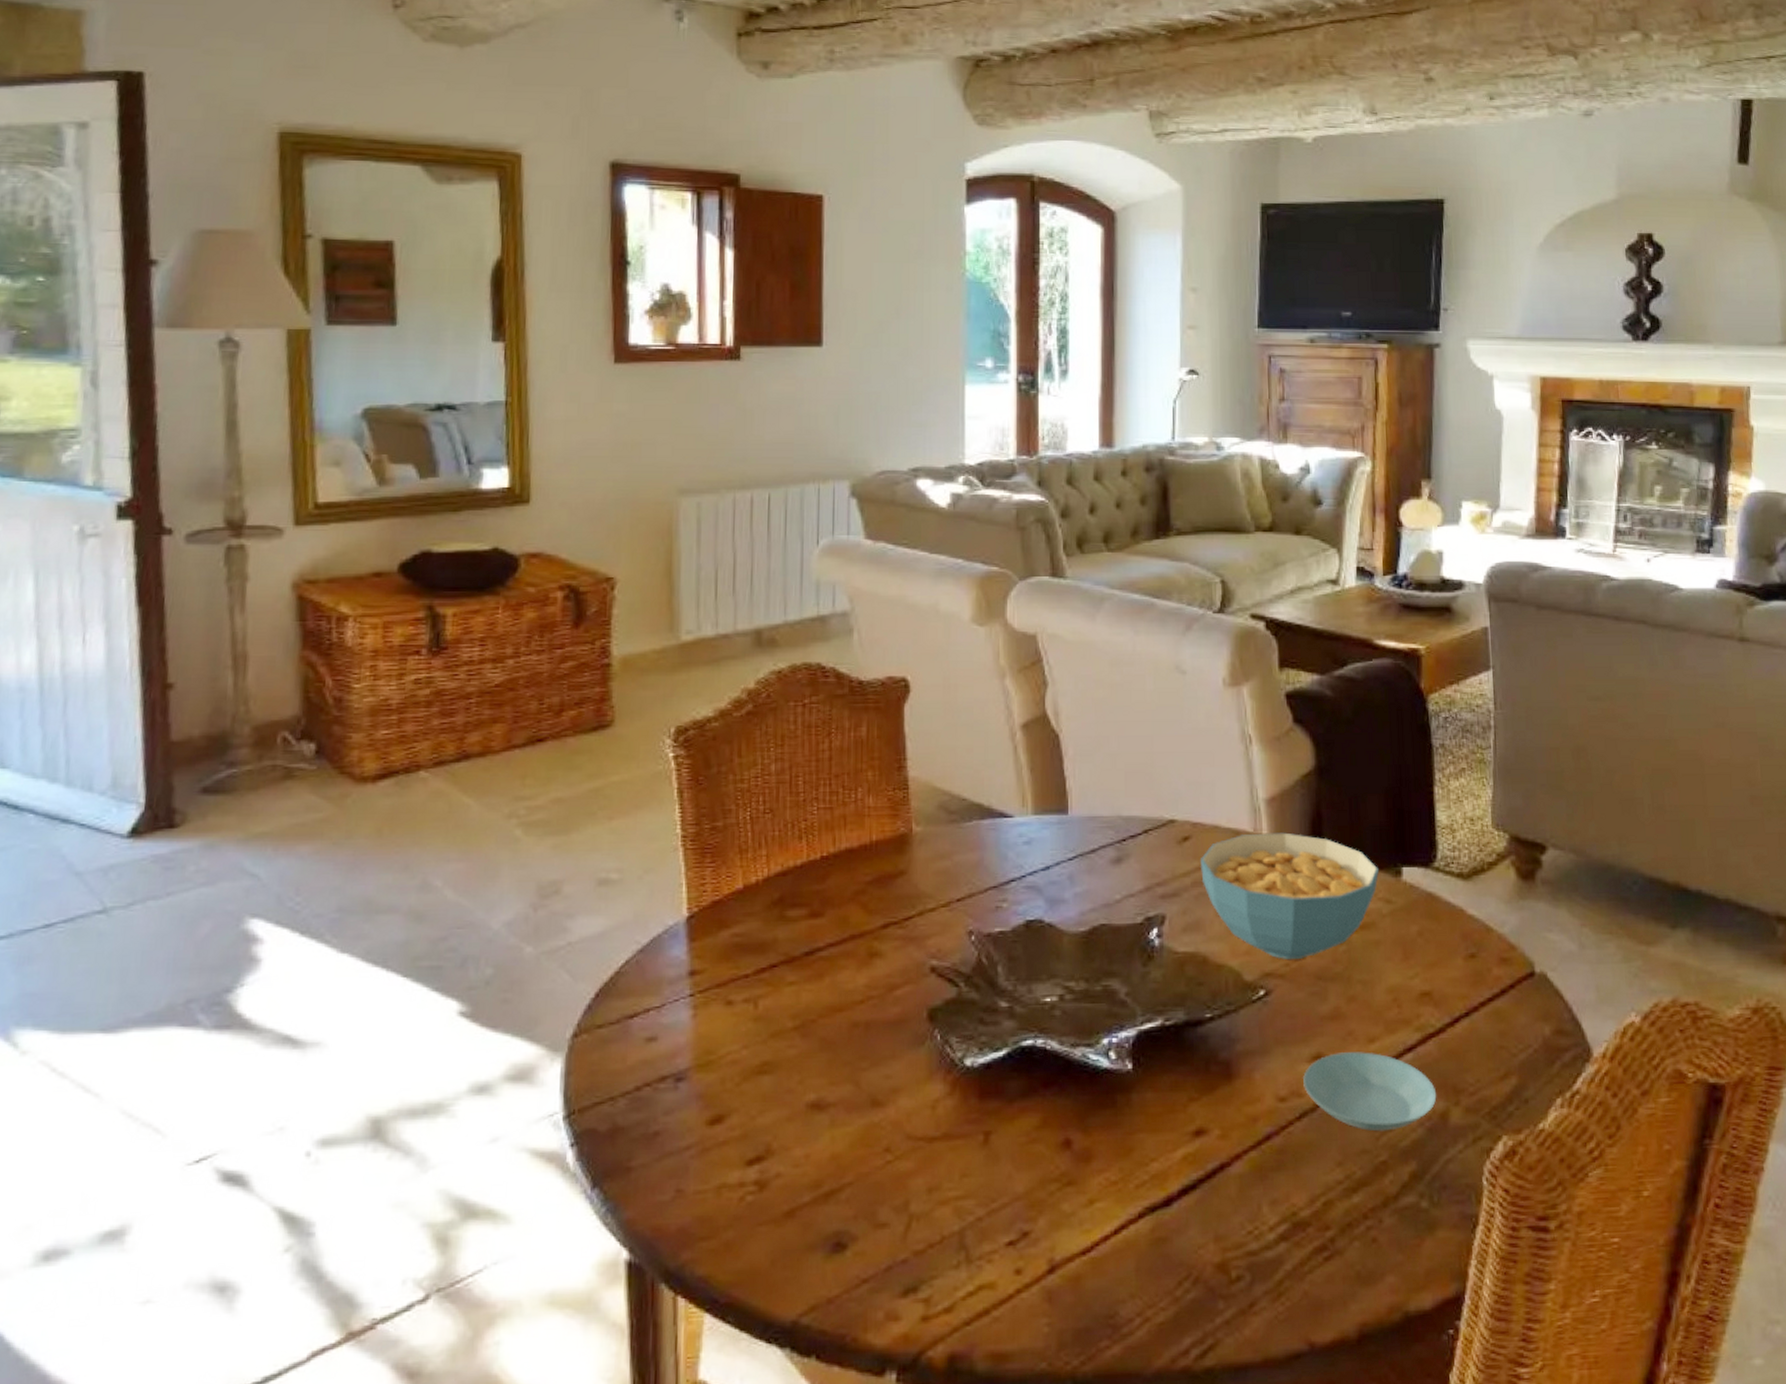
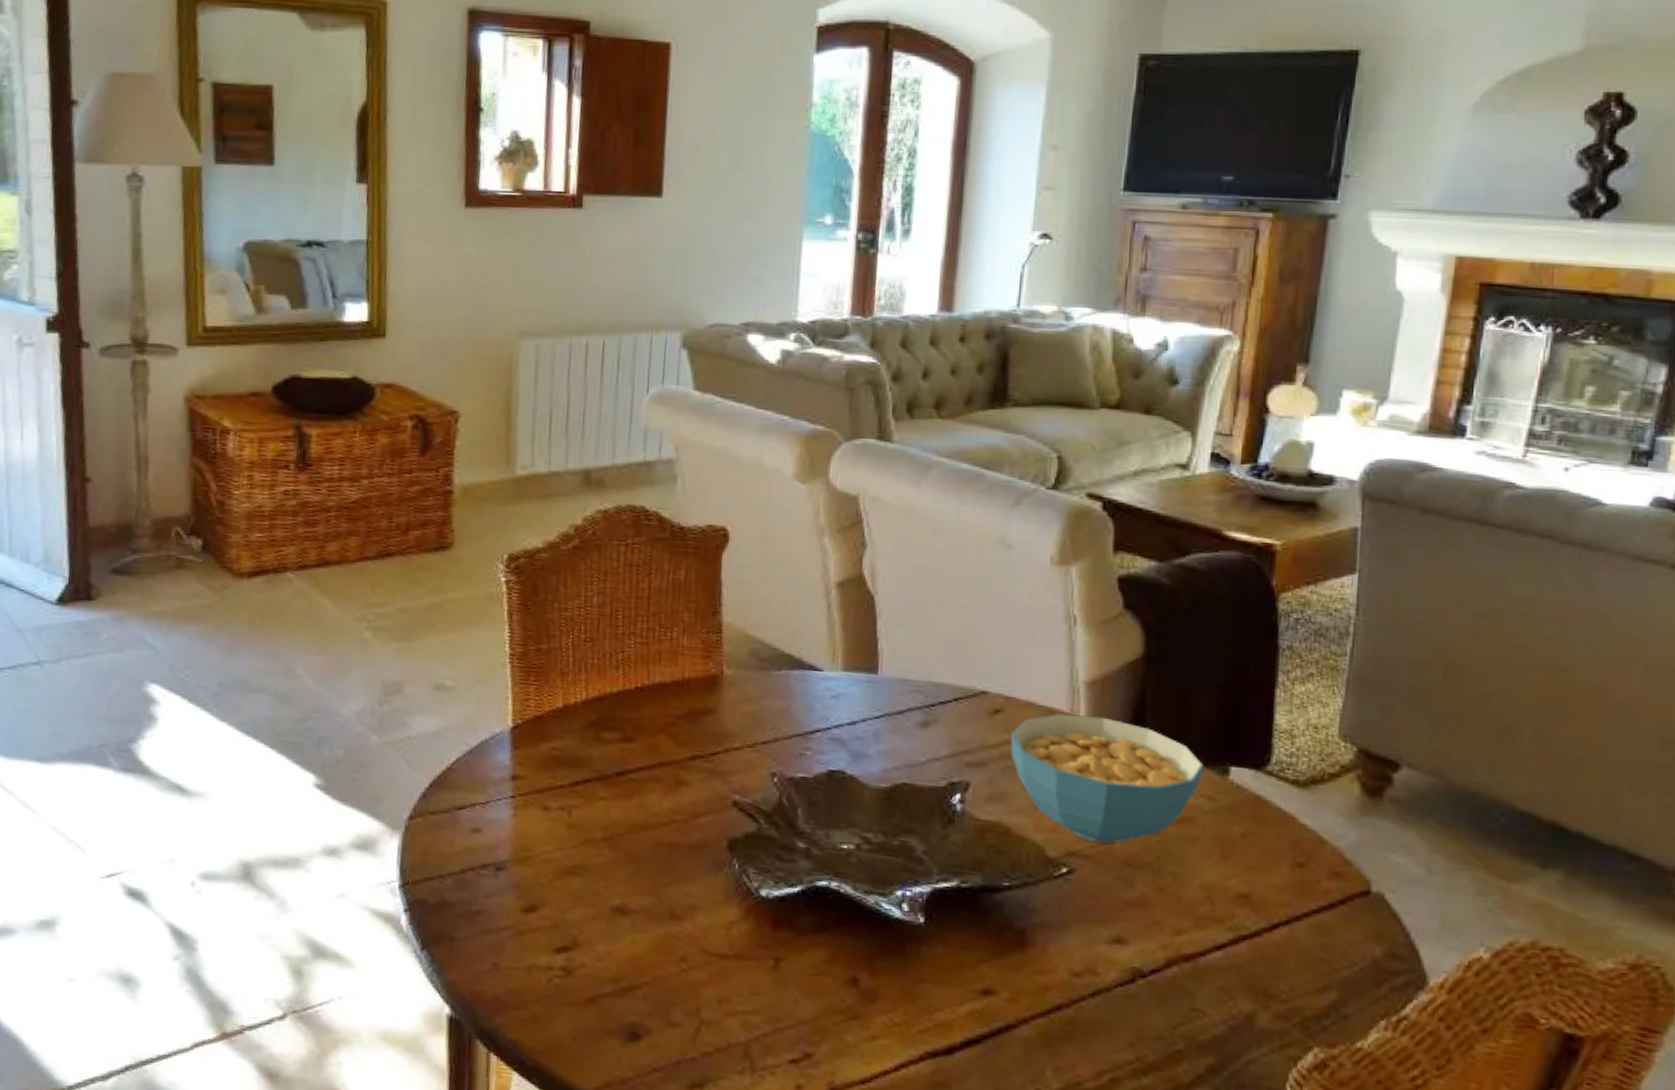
saucer: present [1303,1052,1437,1132] -> none [1100,939,1245,1022]

